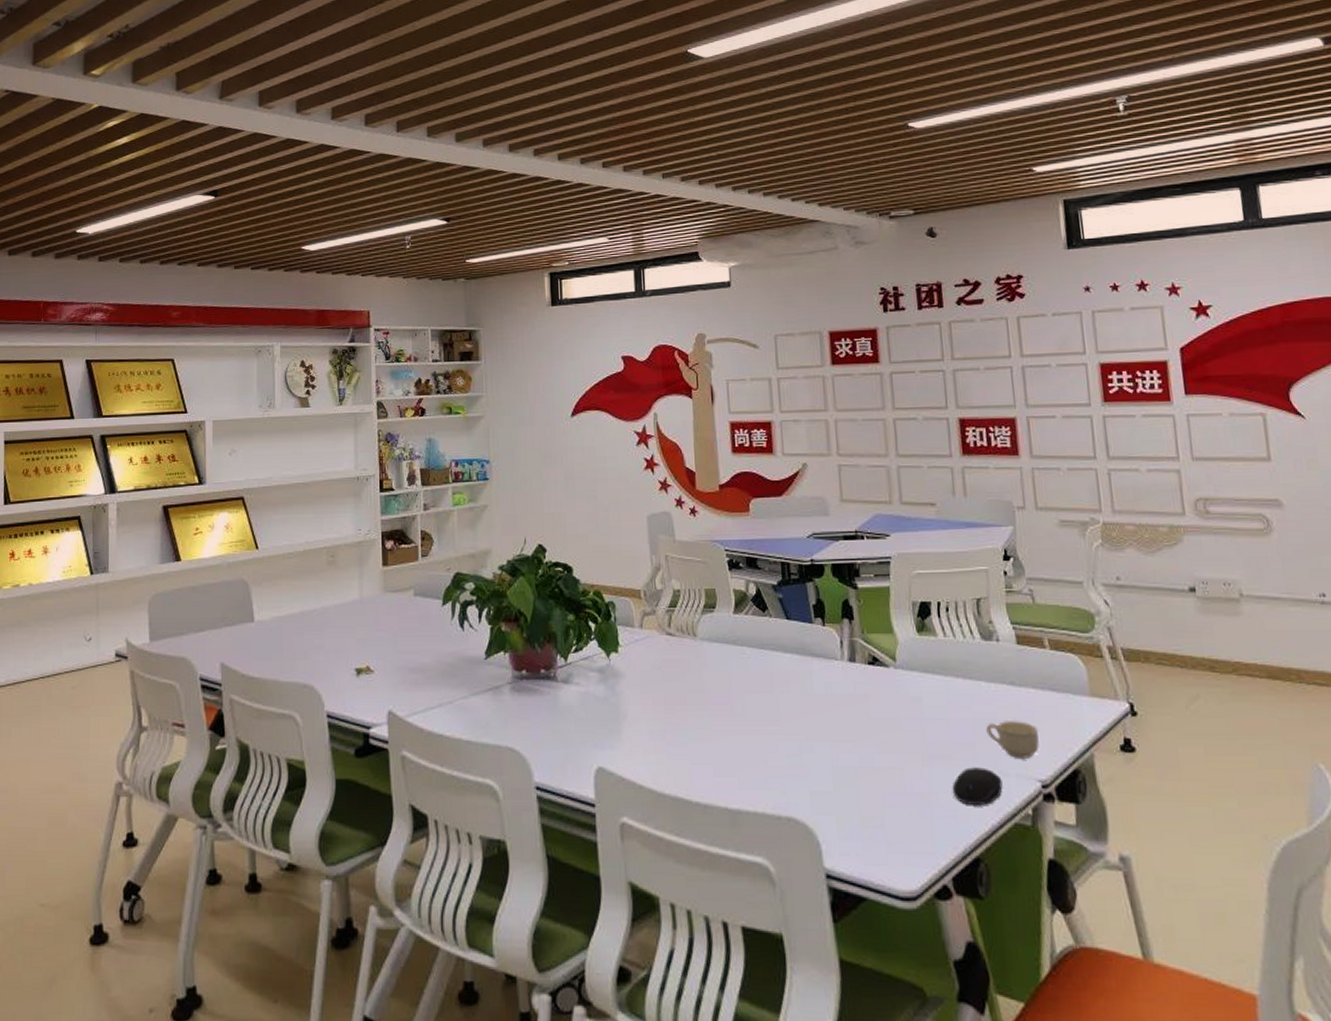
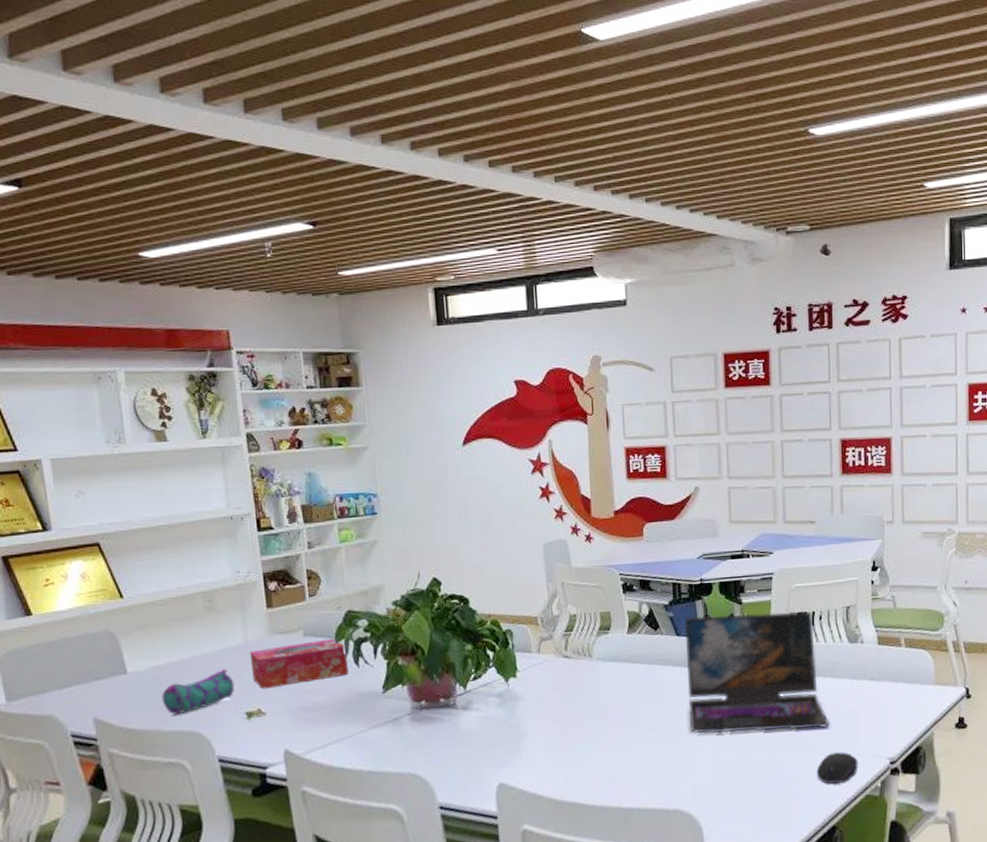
pencil case: none [282,623,348,666] -> present [161,668,235,715]
tissue box: none [364,599,454,646] -> present [250,638,349,689]
laptop: none [794,599,965,736] -> present [684,611,830,734]
cup: present [986,721,1039,758] -> none [848,710,891,742]

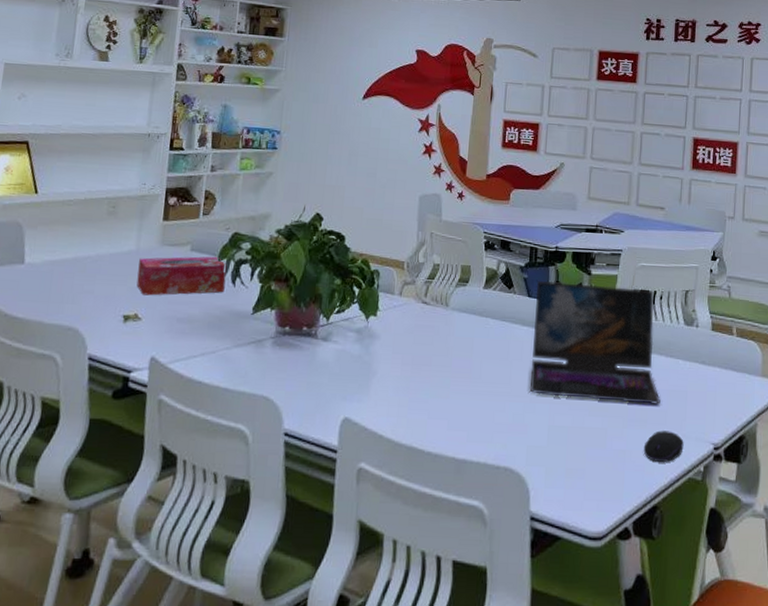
pencil case: present [161,668,235,715] -> none [49,271,119,309]

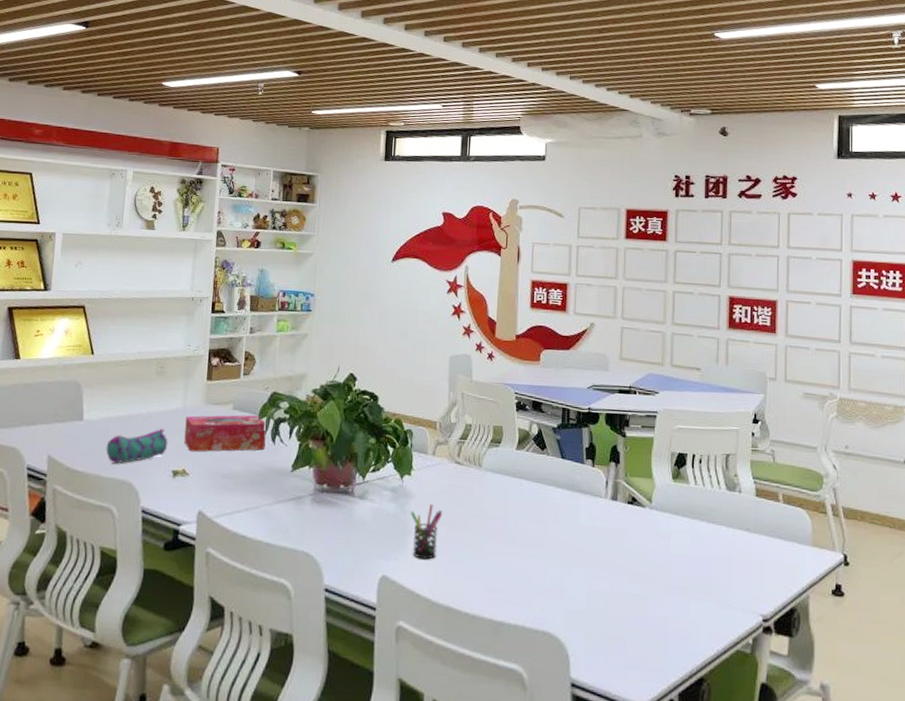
pencil case: none [49,271,119,309] -> present [106,428,168,464]
pen holder: none [375,344,407,400] -> present [410,503,442,560]
laptop: present [530,281,660,404] -> none [567,442,703,572]
computer mouse: present [643,430,684,462] -> none [687,599,730,633]

